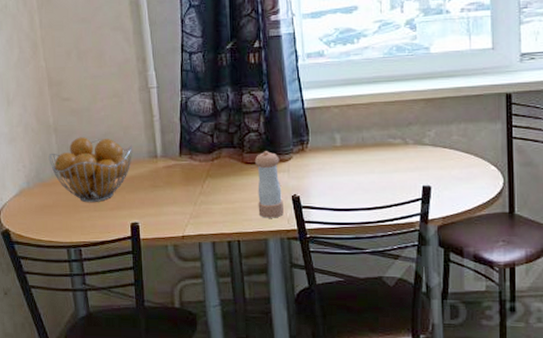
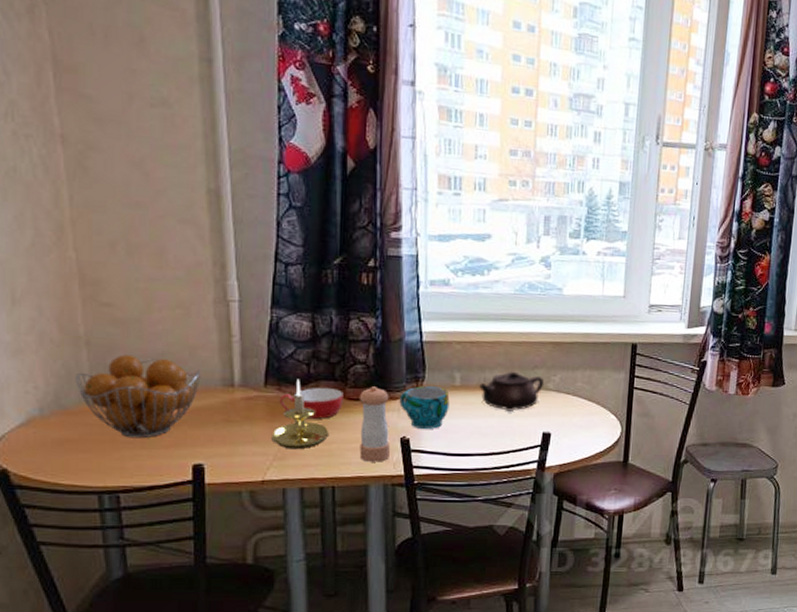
candle holder: none [187,148,233,209] -> present [271,378,330,450]
bowl: none [191,154,242,181] -> present [279,387,343,419]
cup: none [288,148,333,187] -> present [399,386,450,429]
teapot: none [358,129,420,167] -> present [479,371,545,411]

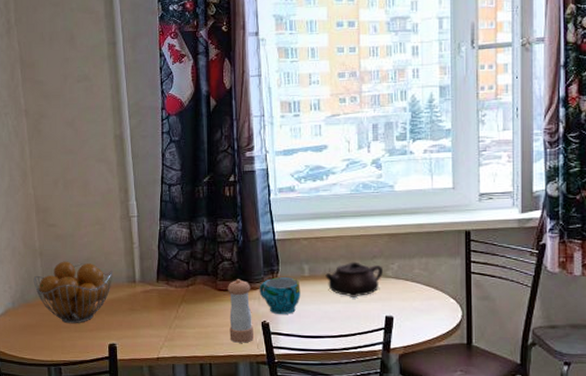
candle holder: present [271,378,330,450] -> none [163,274,206,332]
bowl: present [279,387,343,419] -> none [167,281,215,307]

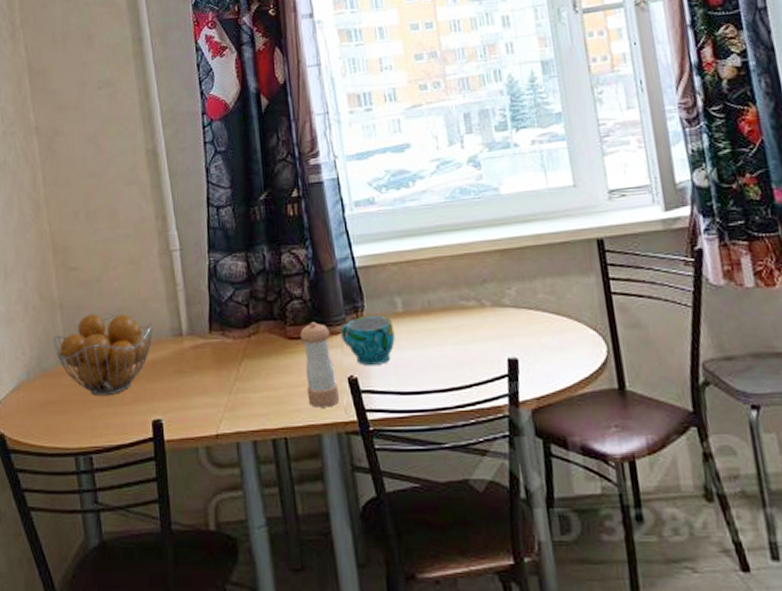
teapot: present [325,261,384,297] -> none [424,289,499,337]

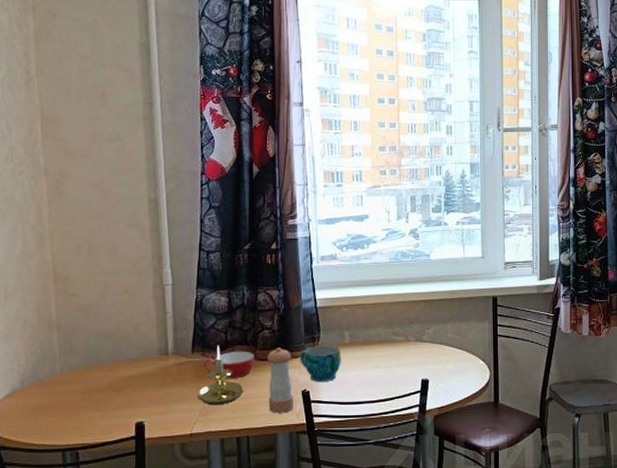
fruit basket: present [52,313,153,397] -> none [48,334,143,403]
candle holder: none [220,321,276,399] -> present [198,345,244,406]
bowl: none [224,327,285,363] -> present [203,351,254,378]

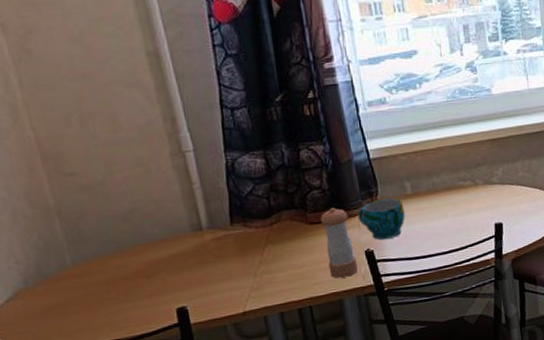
candle holder: present [198,345,244,406] -> none [245,212,299,279]
bowl: present [203,351,254,378] -> none [246,216,307,248]

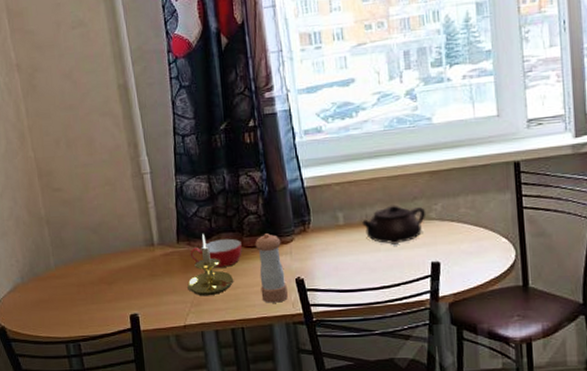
candle holder: none [245,212,299,279] -> present [187,233,234,296]
bowl: none [246,216,307,248] -> present [190,238,242,268]
cup: present [357,198,405,240] -> none [290,228,337,269]
teapot: none [429,172,489,210] -> present [362,205,427,245]

